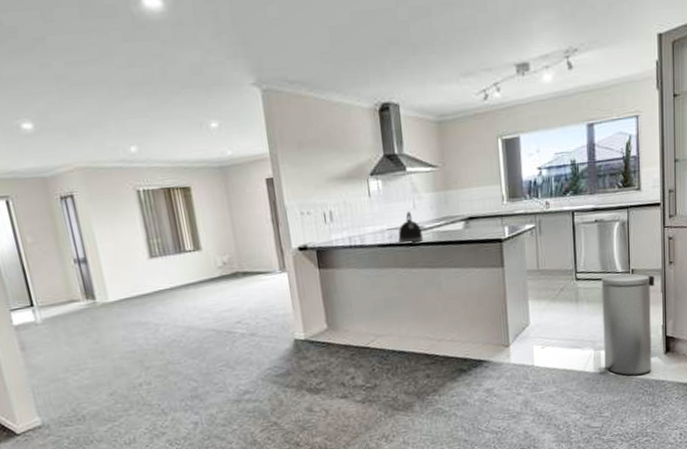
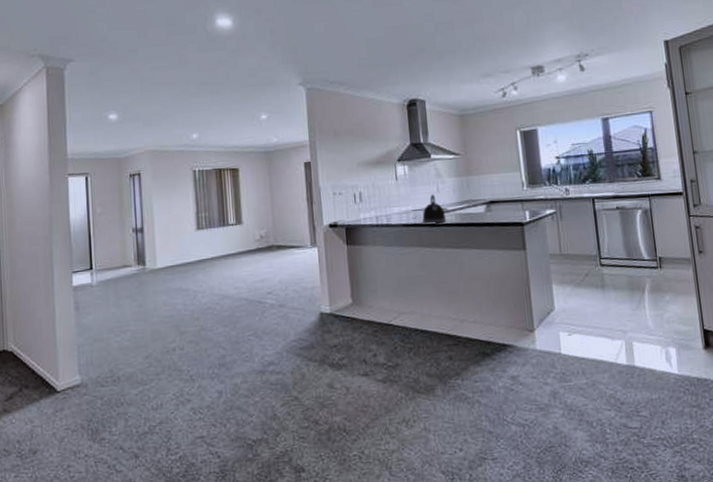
pedal bin: present [598,273,655,377] -> none [627,261,692,373]

